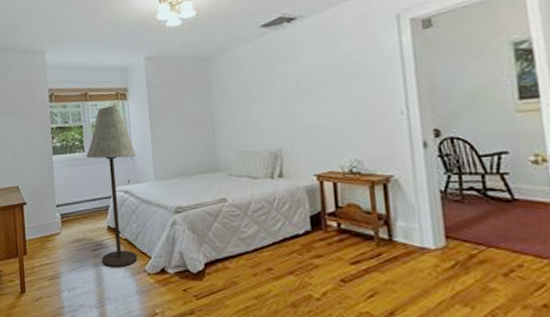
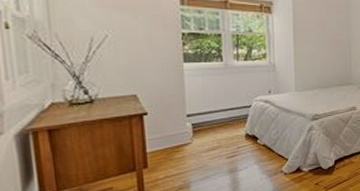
floor lamp: present [86,104,138,268] -> none [225,16,278,172]

